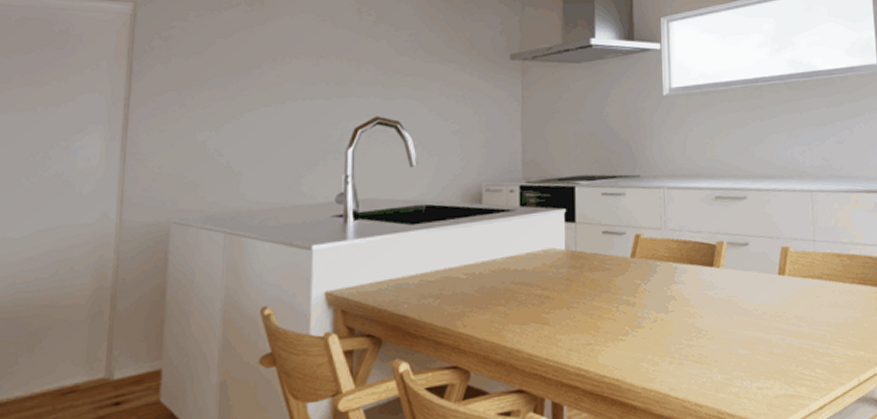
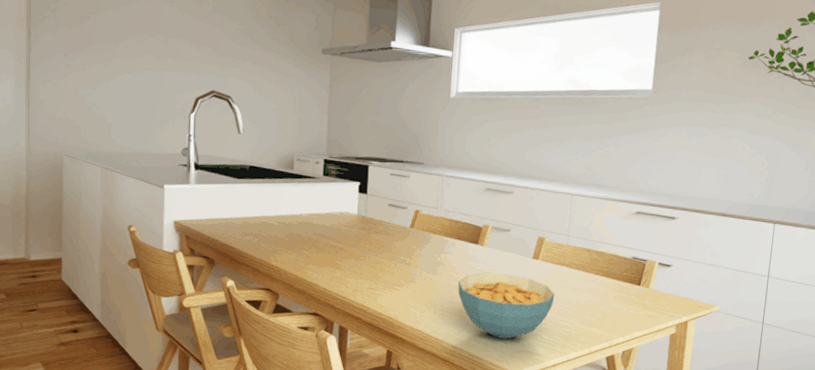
cereal bowl: none [695,298,810,384] -> present [458,272,555,339]

